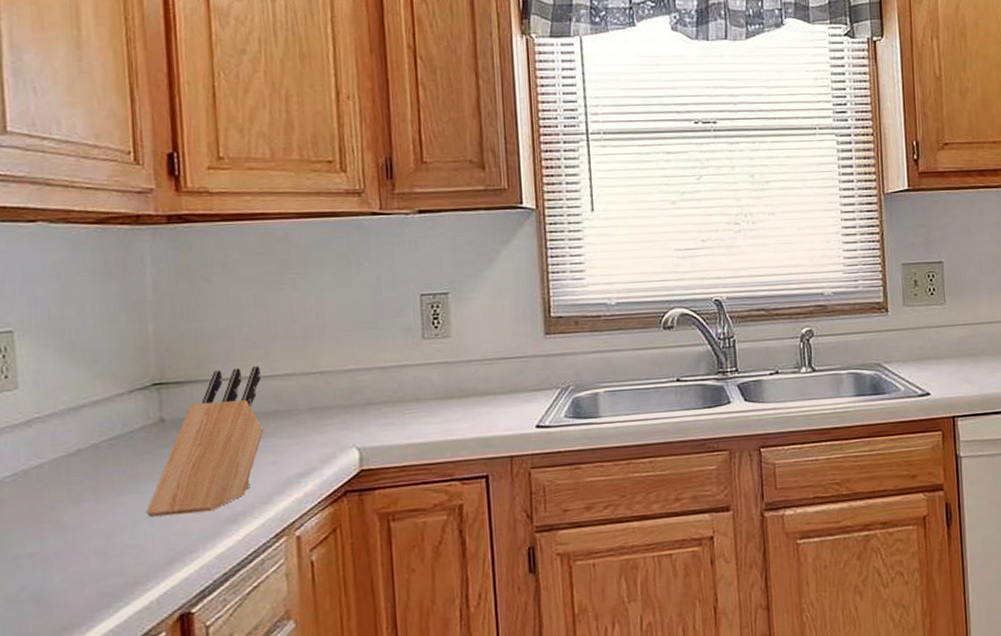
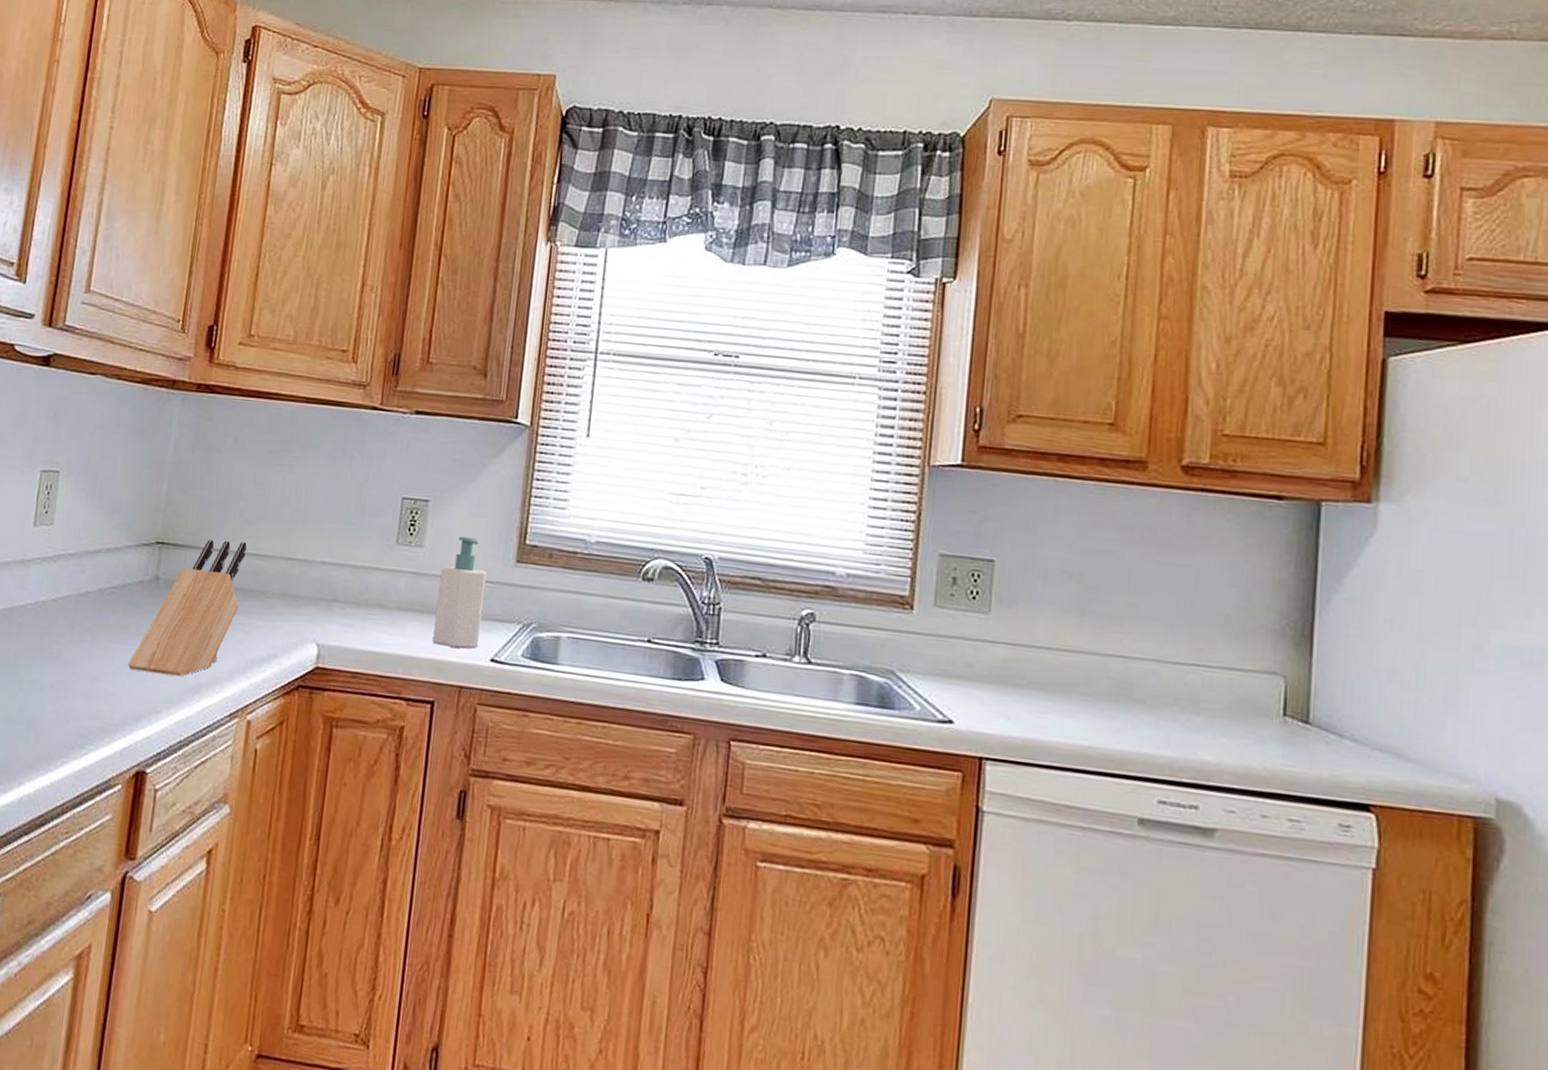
soap bottle: none [472,319,523,424] -> present [432,536,487,649]

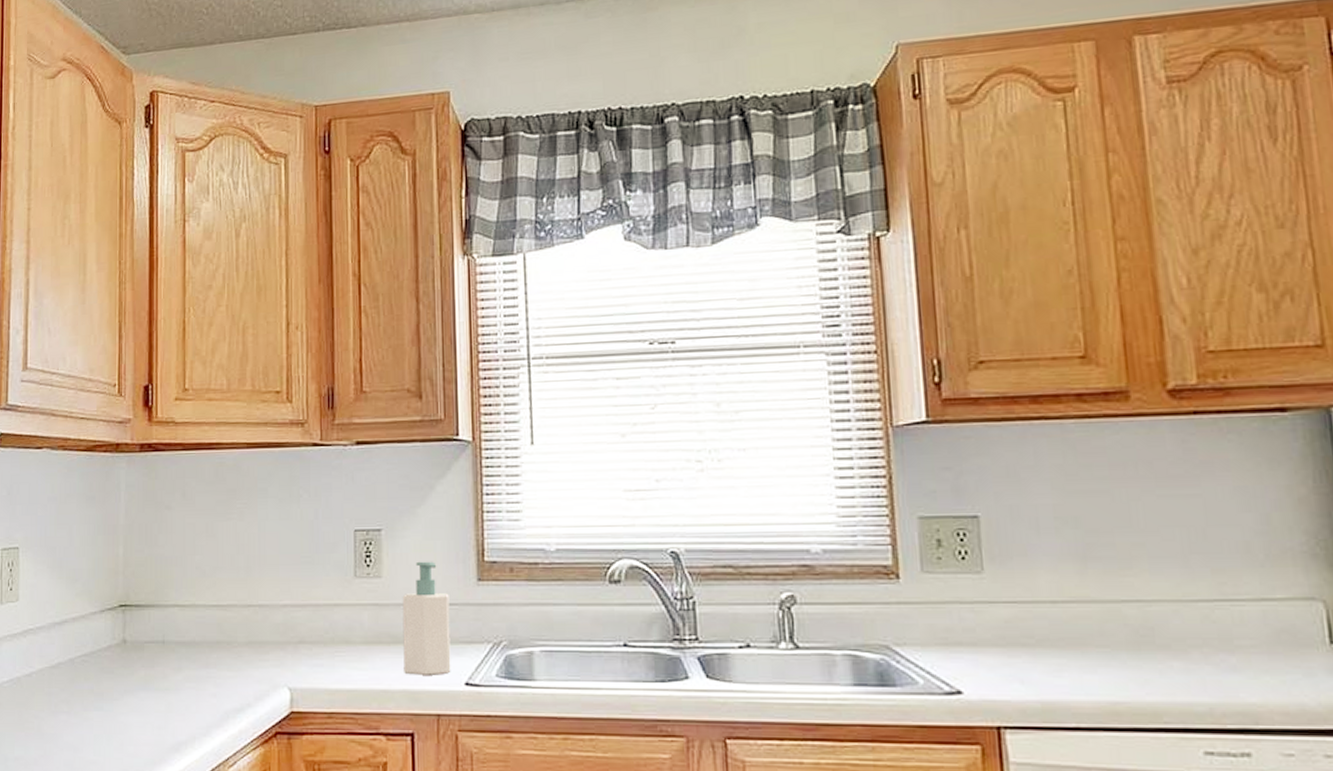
knife block: present [127,539,247,677] -> none [106,595,207,737]

